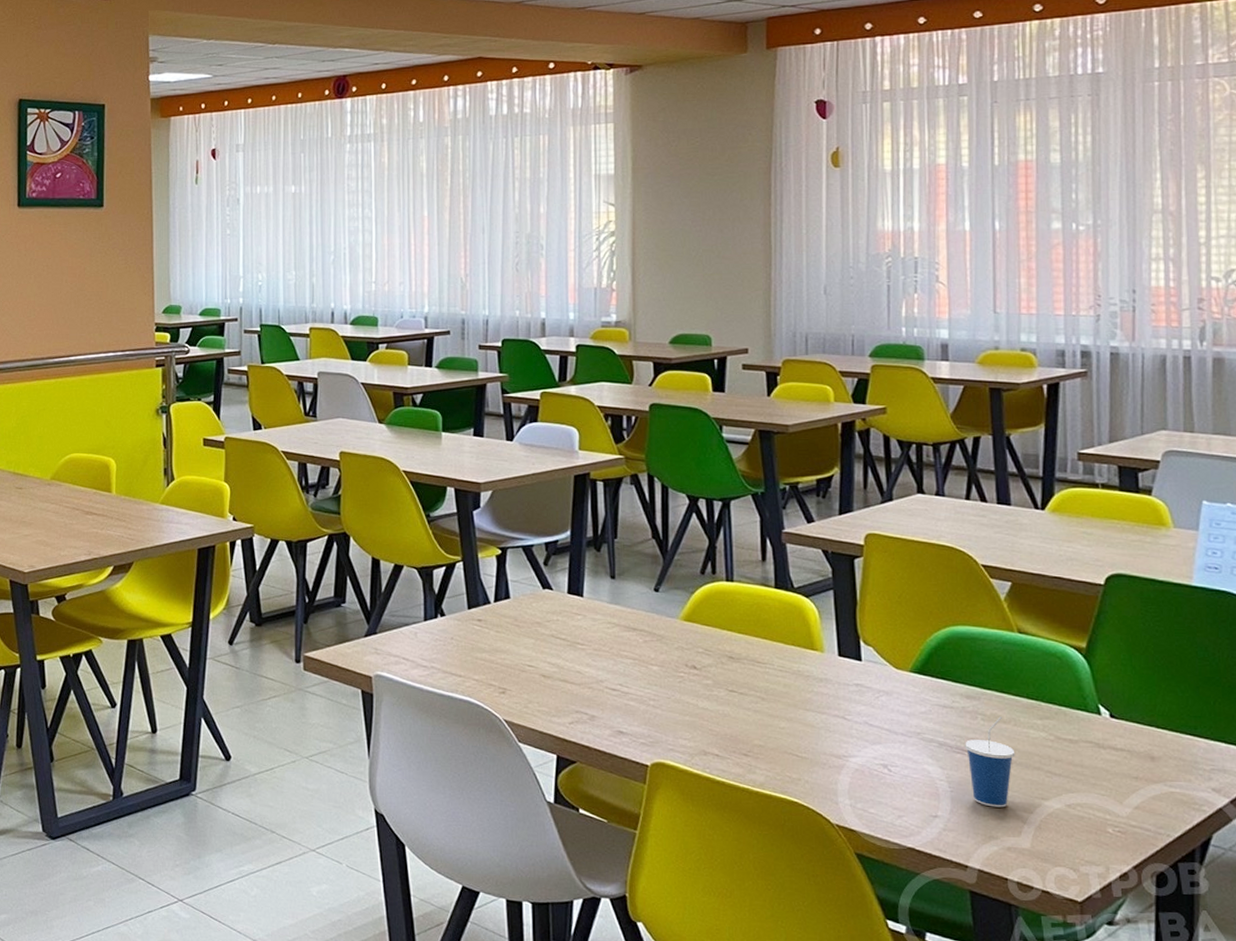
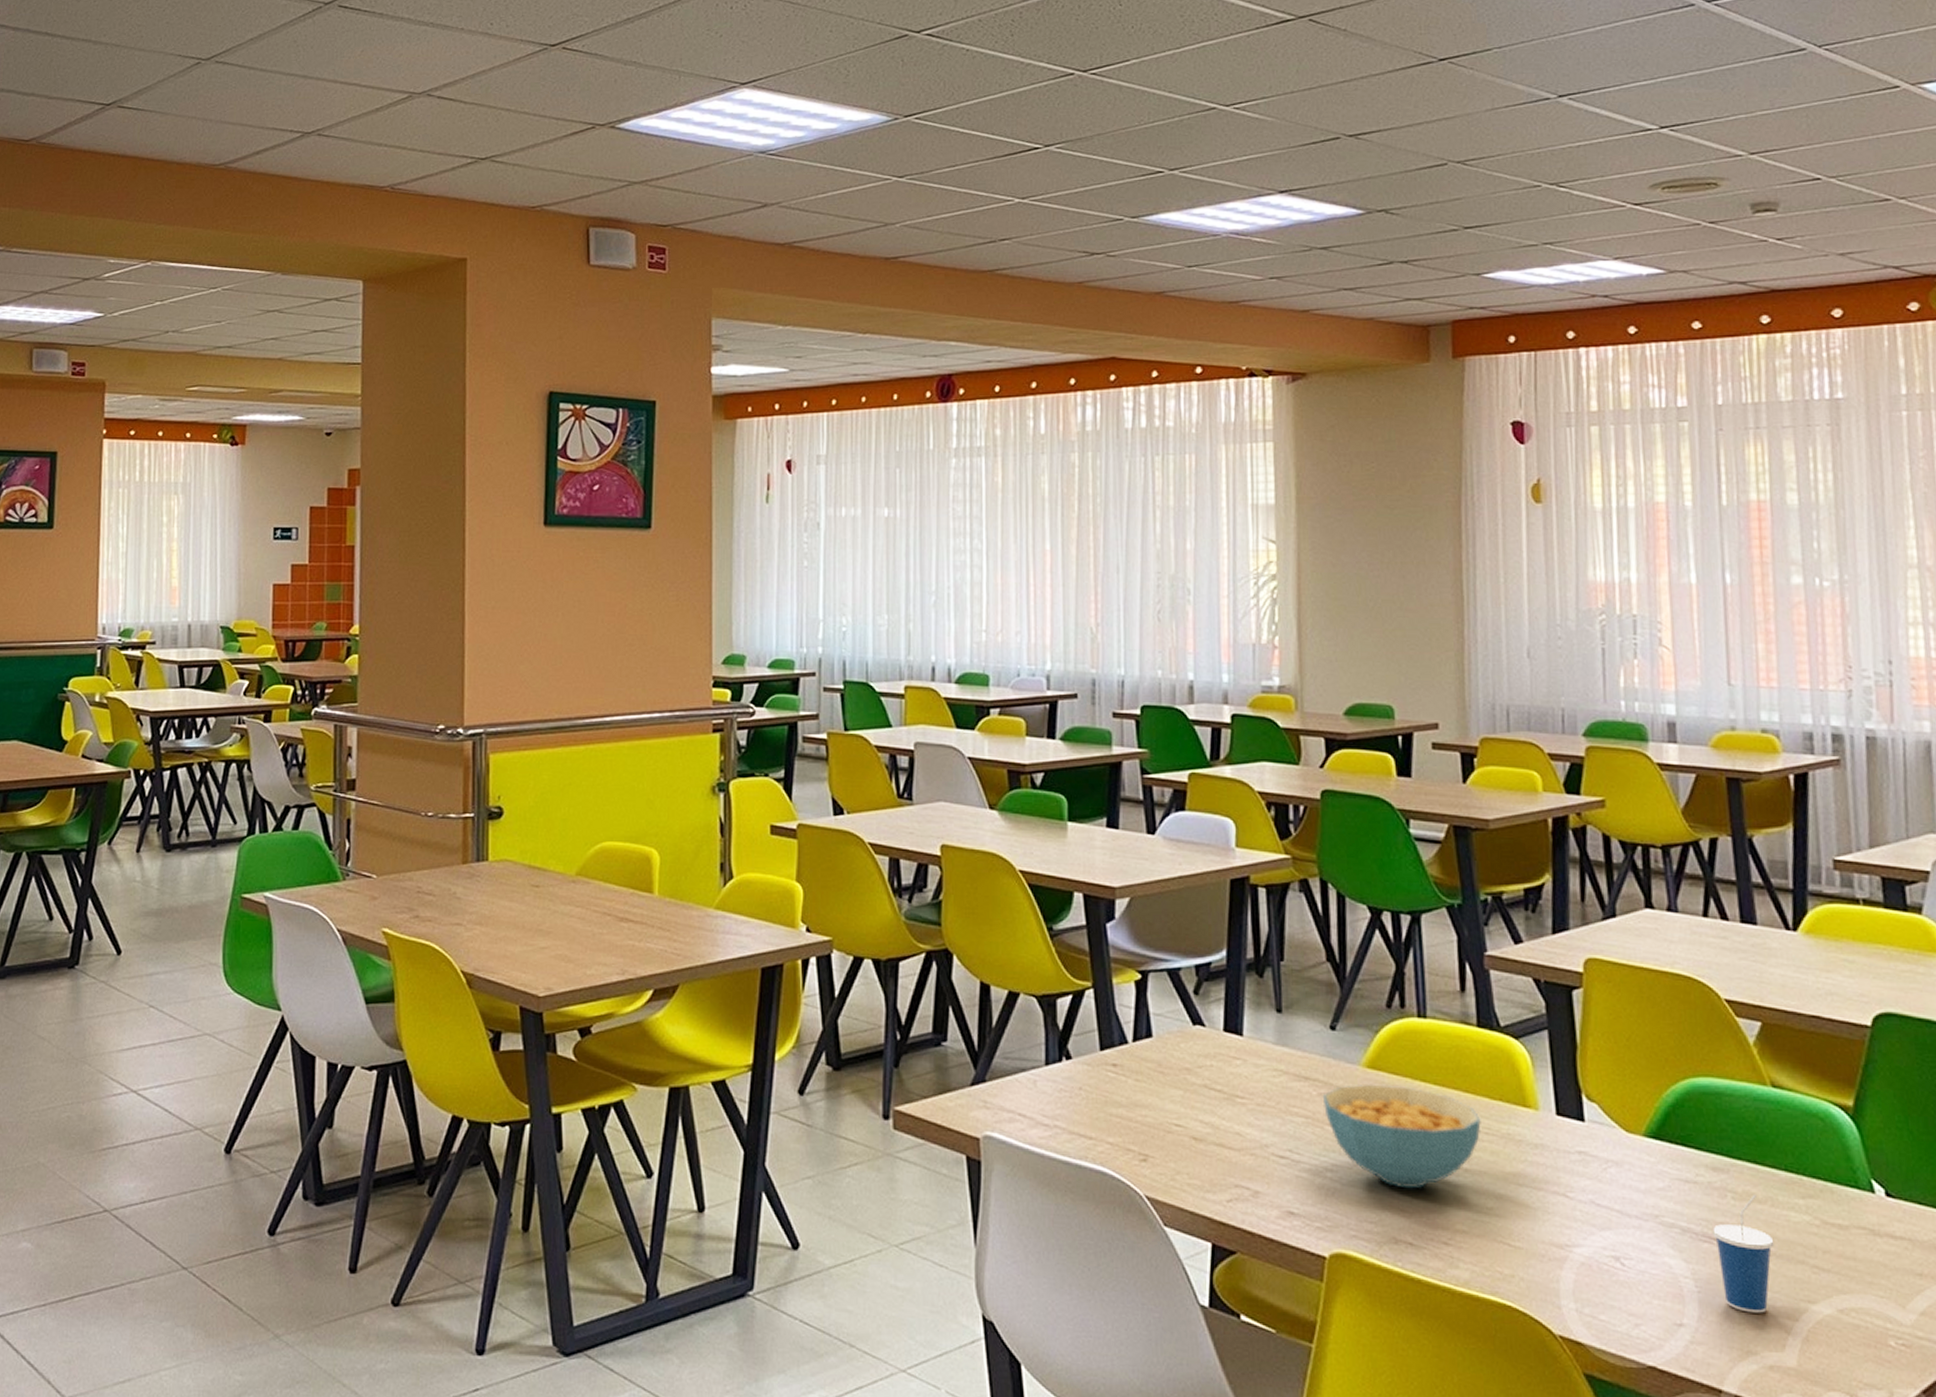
cereal bowl: none [647,633,776,714] -> present [1322,1083,1481,1189]

